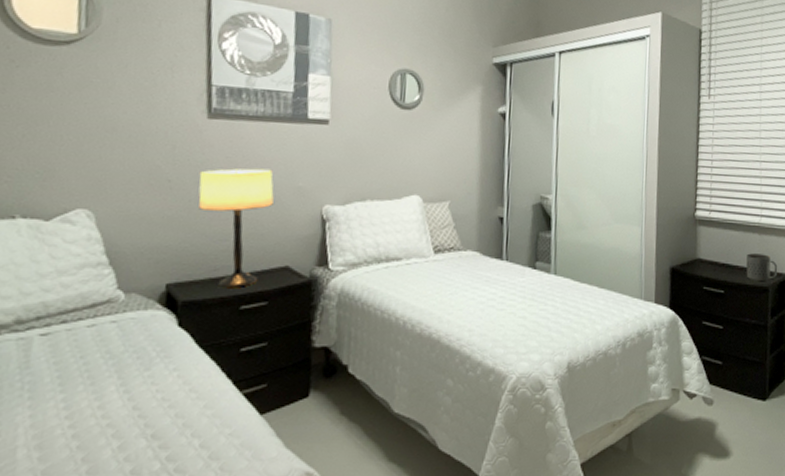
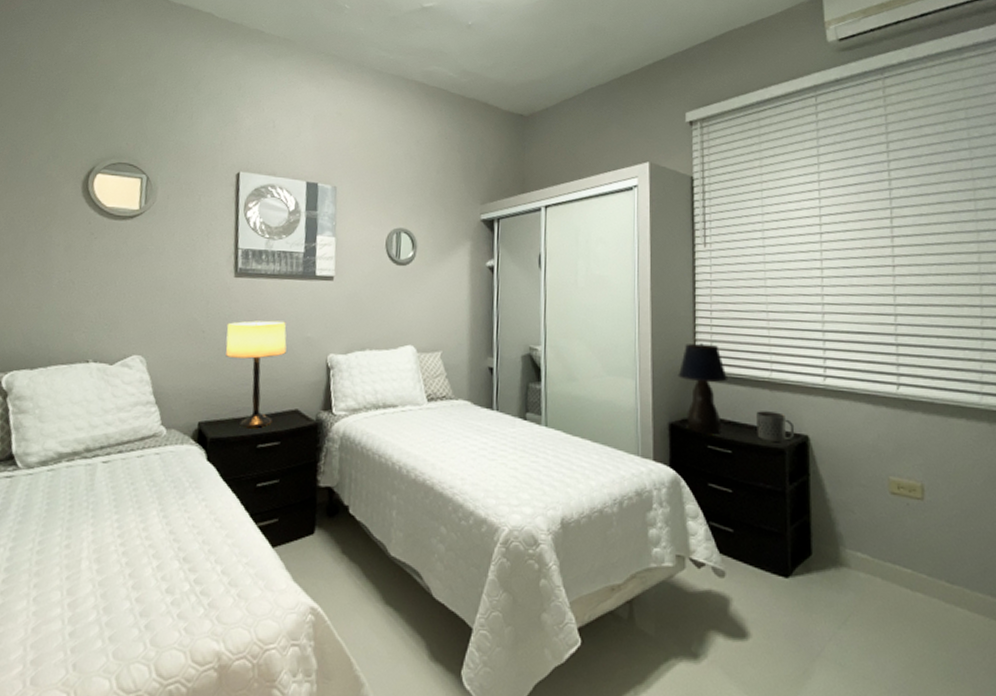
table lamp: none [680,191,724,277] -> present [678,343,729,435]

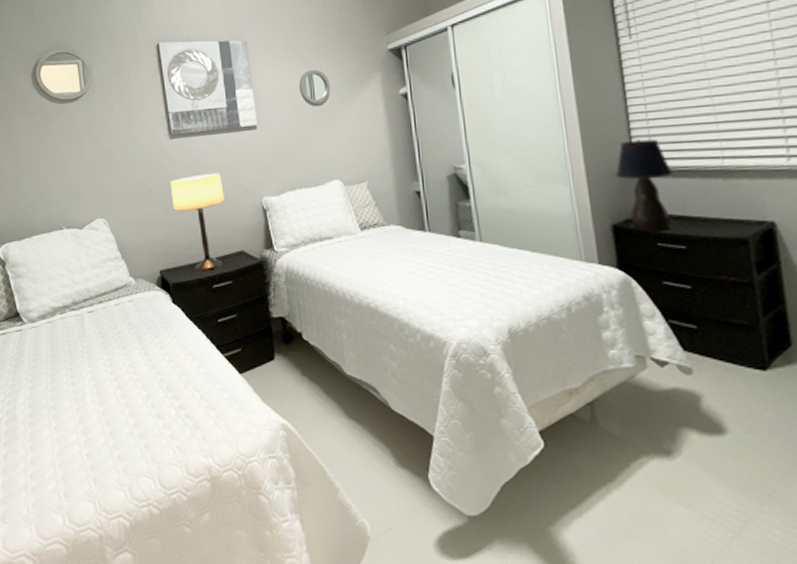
mug: present [756,411,795,442] -> none [710,200,759,232]

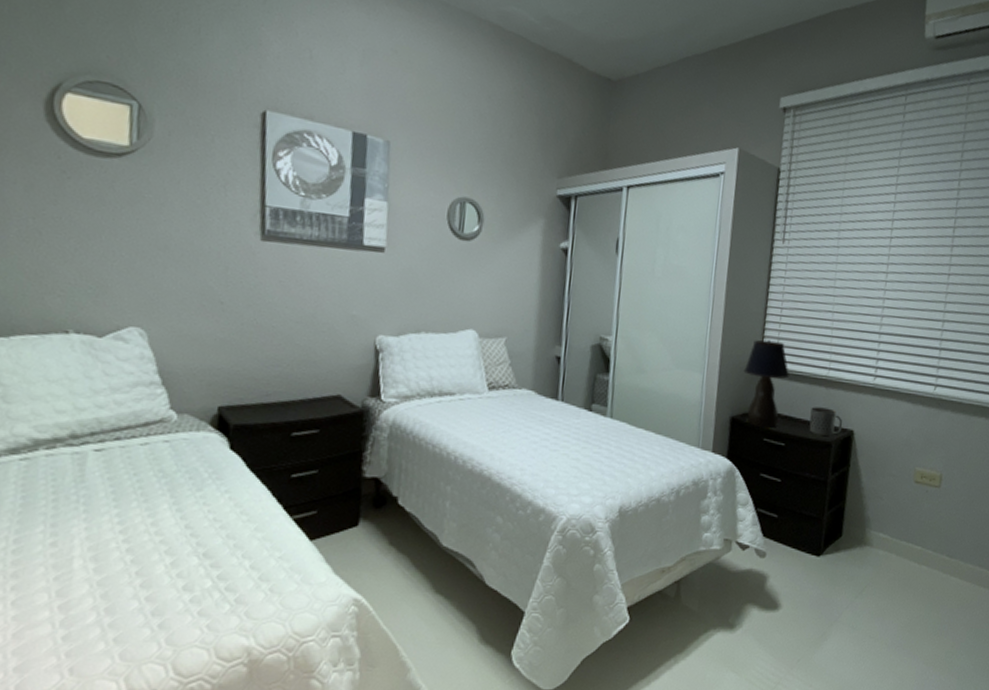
table lamp: present [170,172,225,272] -> none [251,293,327,415]
mug: none [710,200,759,232] -> present [809,407,843,436]

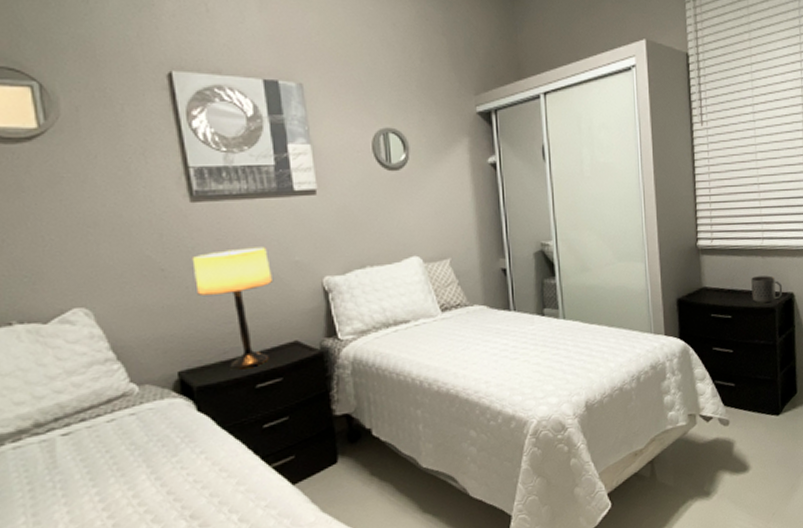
table lamp: none [251,293,327,415] -> present [191,247,272,370]
table lamp: present [743,340,790,429] -> none [682,220,727,305]

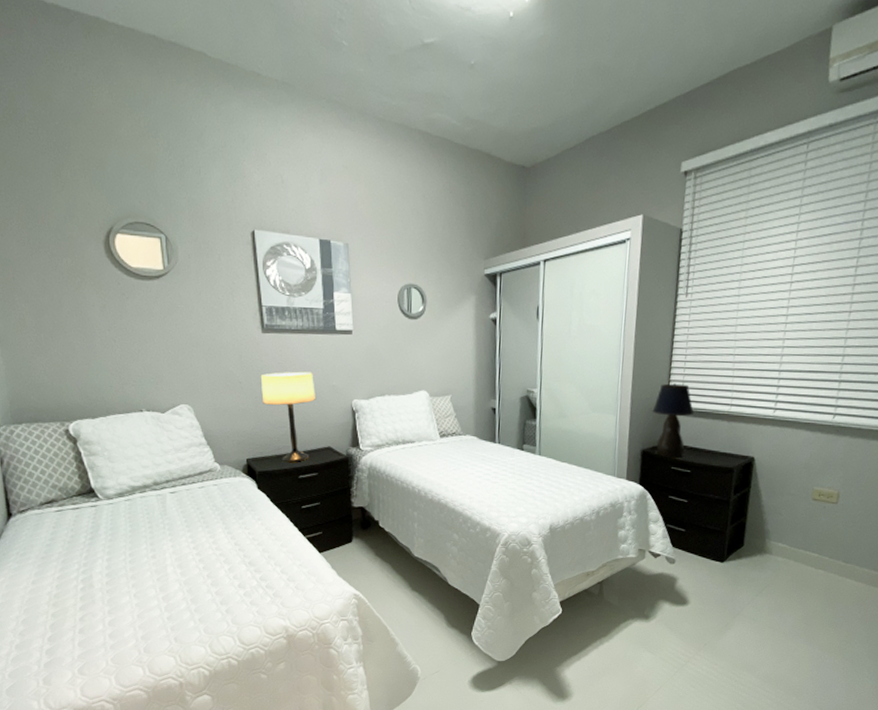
table lamp: none [682,220,727,305] -> present [652,383,695,459]
mug: present [751,275,783,303] -> none [712,438,744,463]

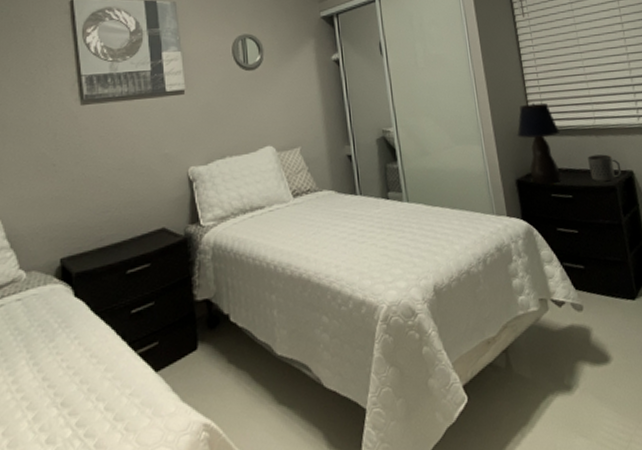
table lamp: present [260,371,315,463] -> none [79,141,145,257]
mug: none [712,438,744,463] -> present [588,154,622,182]

